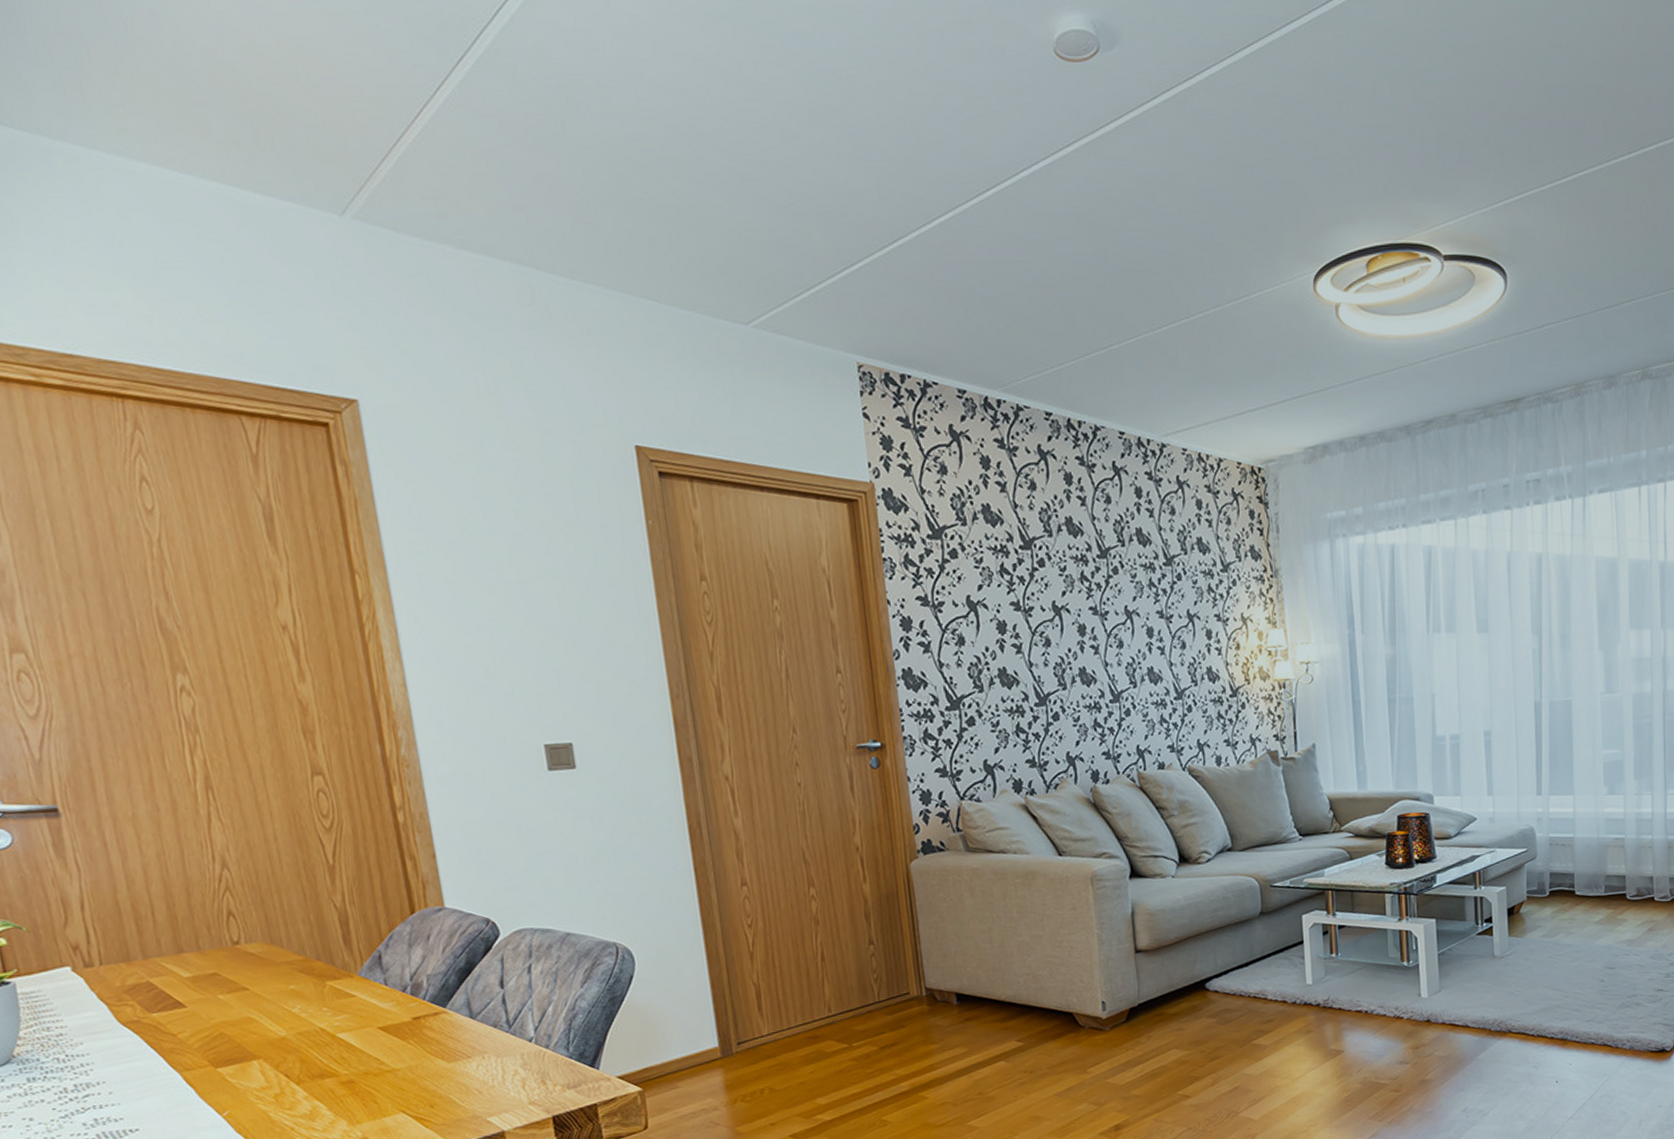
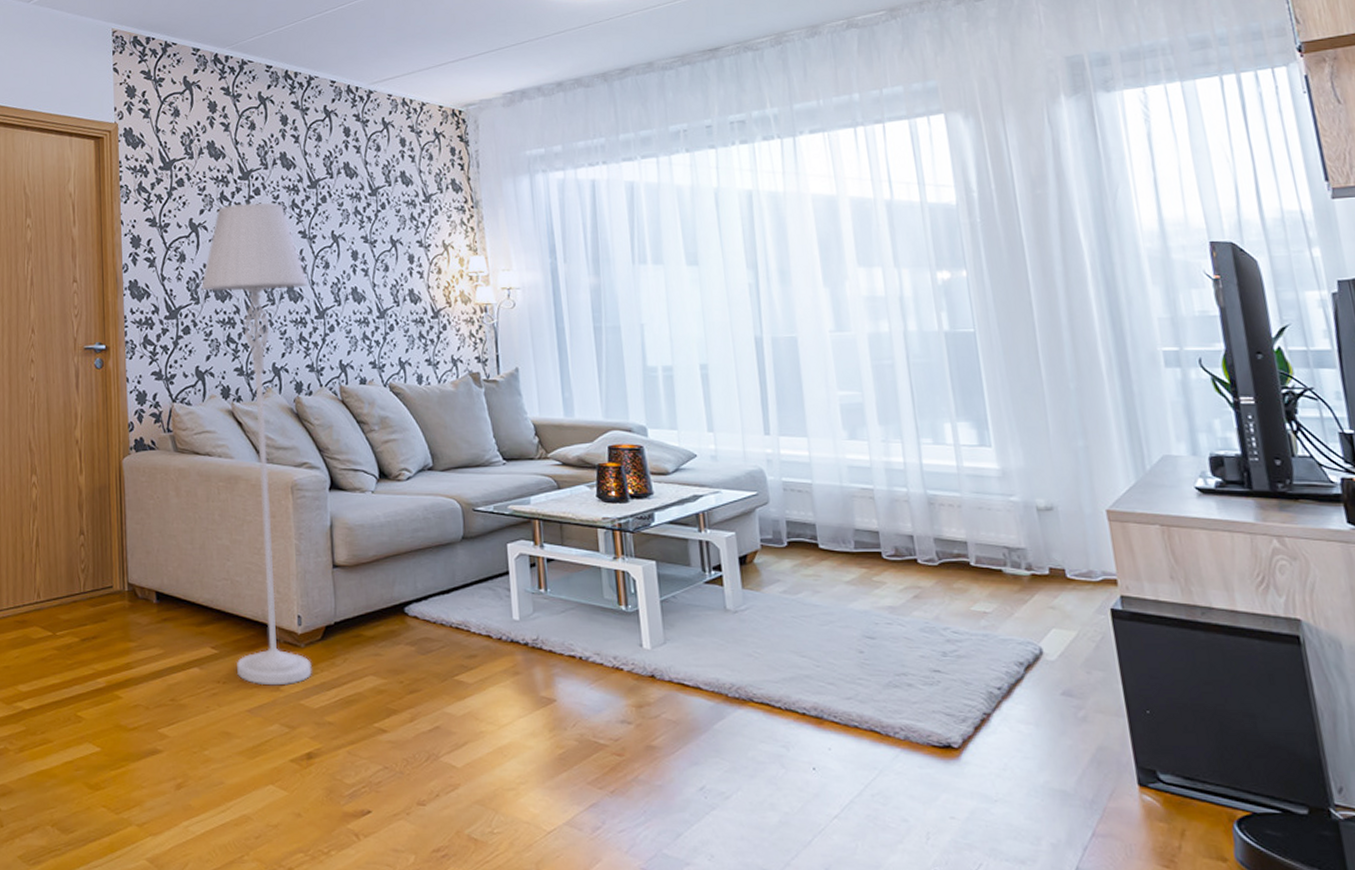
floor lamp: none [984,575,1118,1070] -> present [201,202,312,686]

